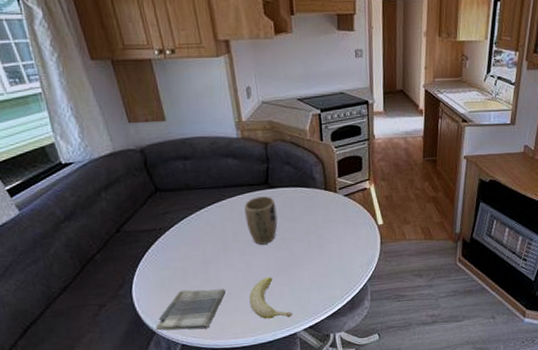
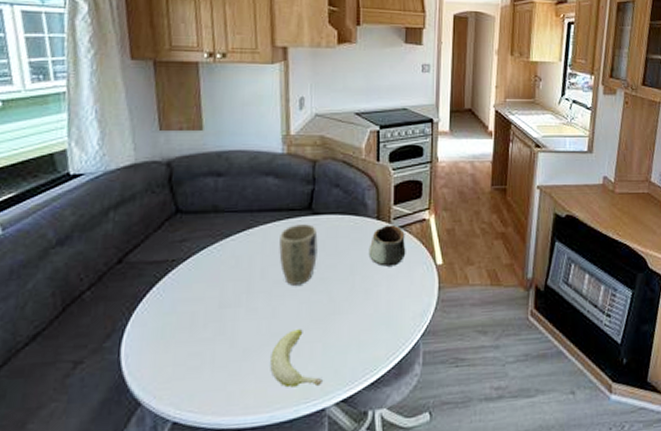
dish towel: present [156,289,225,331] -> none [143,343,241,401]
ceramic bowl: none [320,194,352,228] -> present [368,224,406,267]

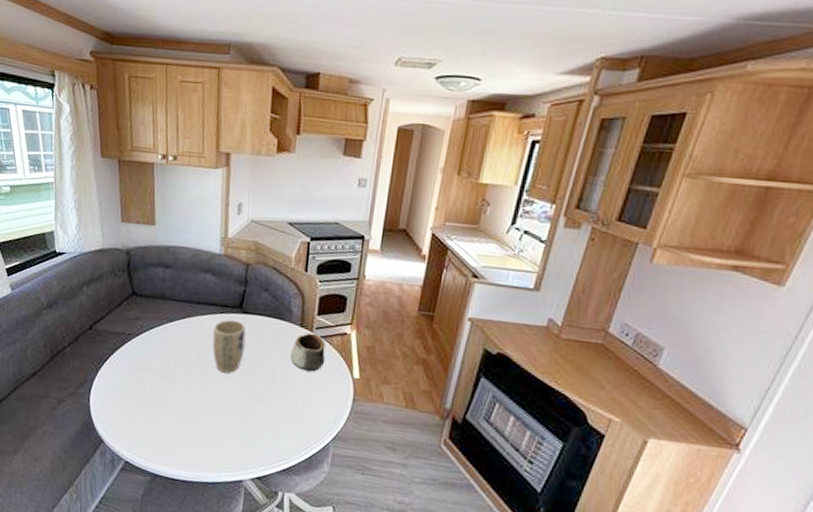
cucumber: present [270,329,324,388] -> none [200,410,243,461]

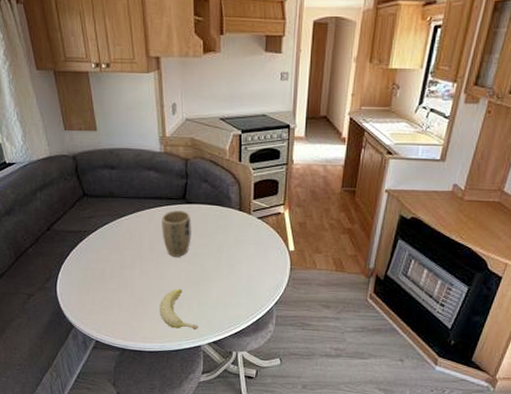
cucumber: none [200,410,243,461] -> present [160,289,199,330]
ceramic bowl: present [290,333,326,372] -> none [232,215,264,249]

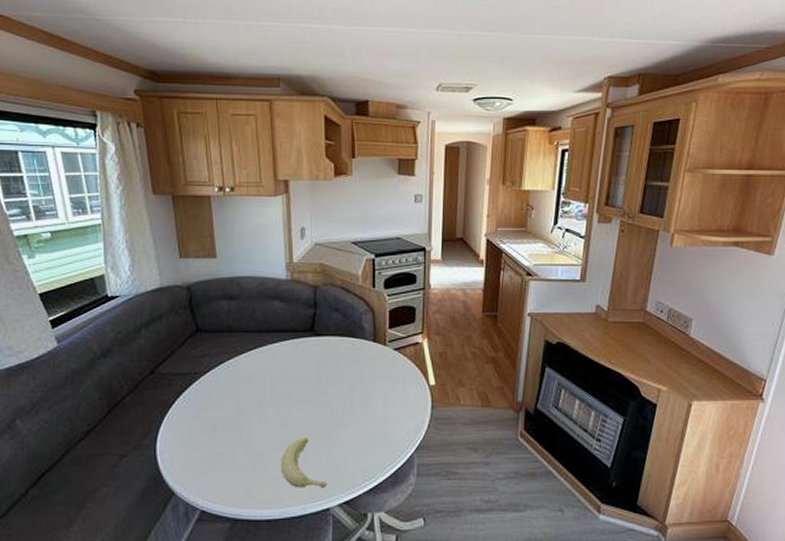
plant pot: present [162,211,191,257] -> none [286,344,320,399]

